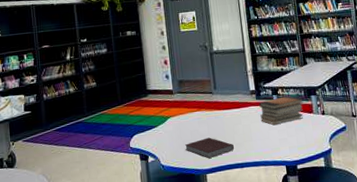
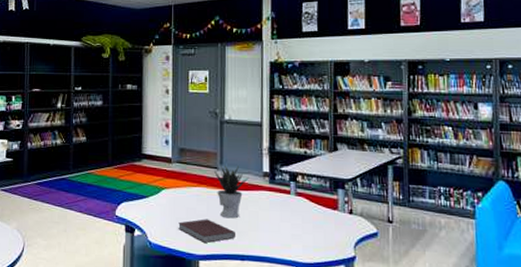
potted plant: none [210,88,240,134] -> present [214,165,249,219]
book stack: present [259,96,304,126] -> none [272,185,328,217]

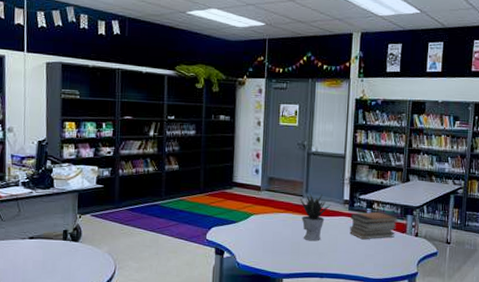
notebook: present [178,219,236,244] -> none [265,241,317,264]
book stack: none [272,185,328,217] -> present [350,211,399,240]

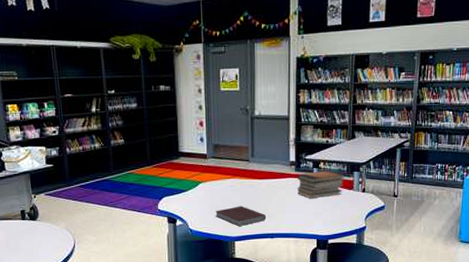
notebook: none [265,241,317,264] -> present [215,206,267,227]
potted plant: present [300,193,331,241] -> none [246,157,278,204]

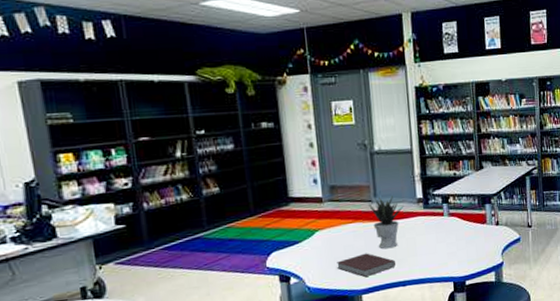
potted plant: none [246,157,278,204] -> present [369,195,404,249]
book stack: present [297,170,345,199] -> none [426,204,477,238]

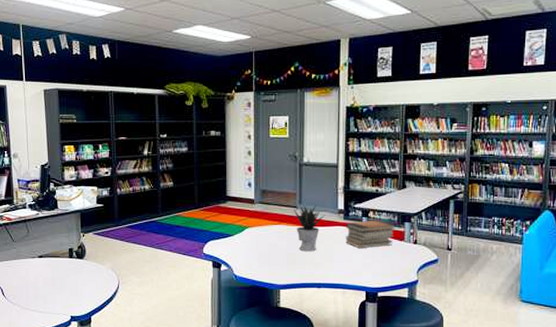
notebook: present [337,253,396,278] -> none [261,253,314,275]
book stack: none [426,204,477,238] -> present [346,220,396,249]

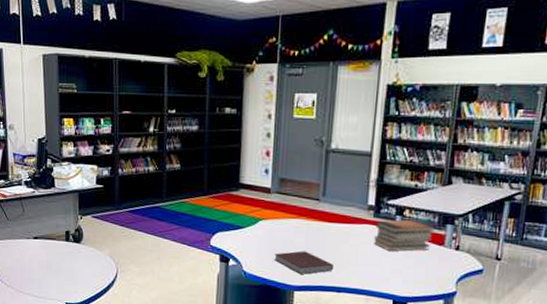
notebook: none [261,253,314,275] -> present [274,251,334,275]
potted plant: present [294,204,326,252] -> none [316,197,353,251]

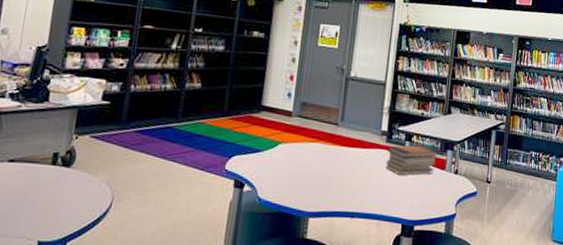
notebook: present [274,251,334,275] -> none [291,175,349,201]

